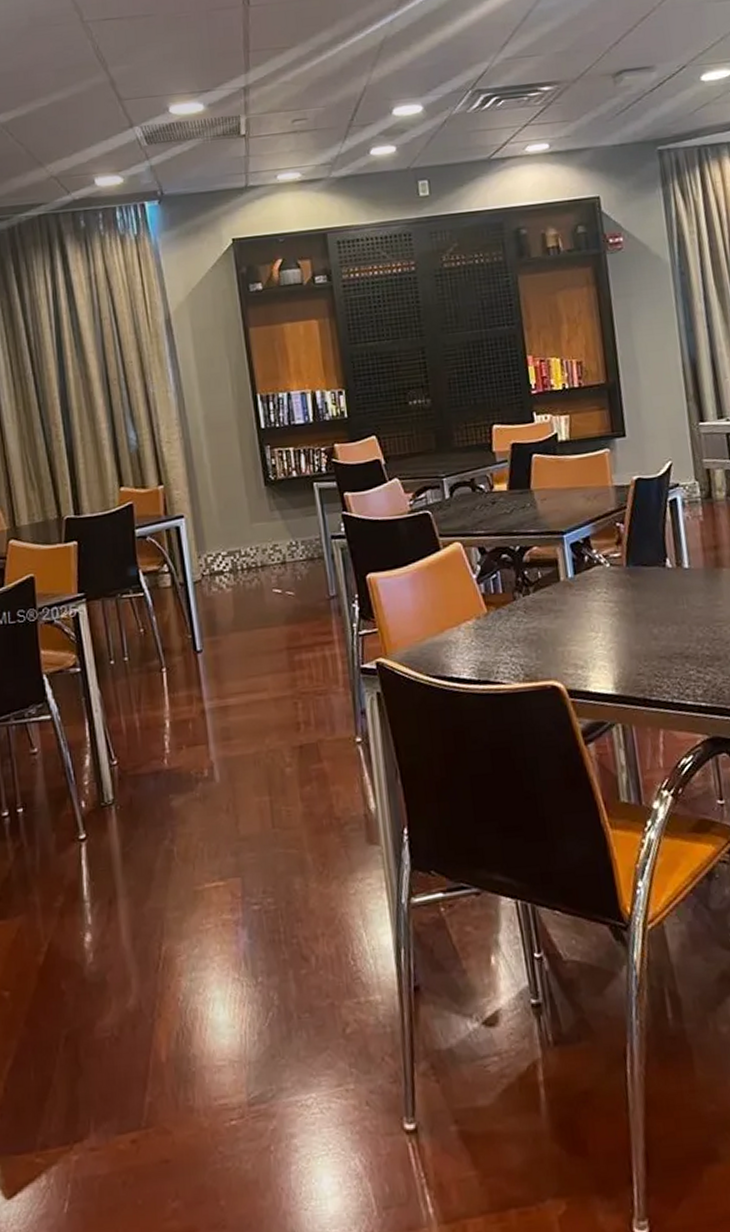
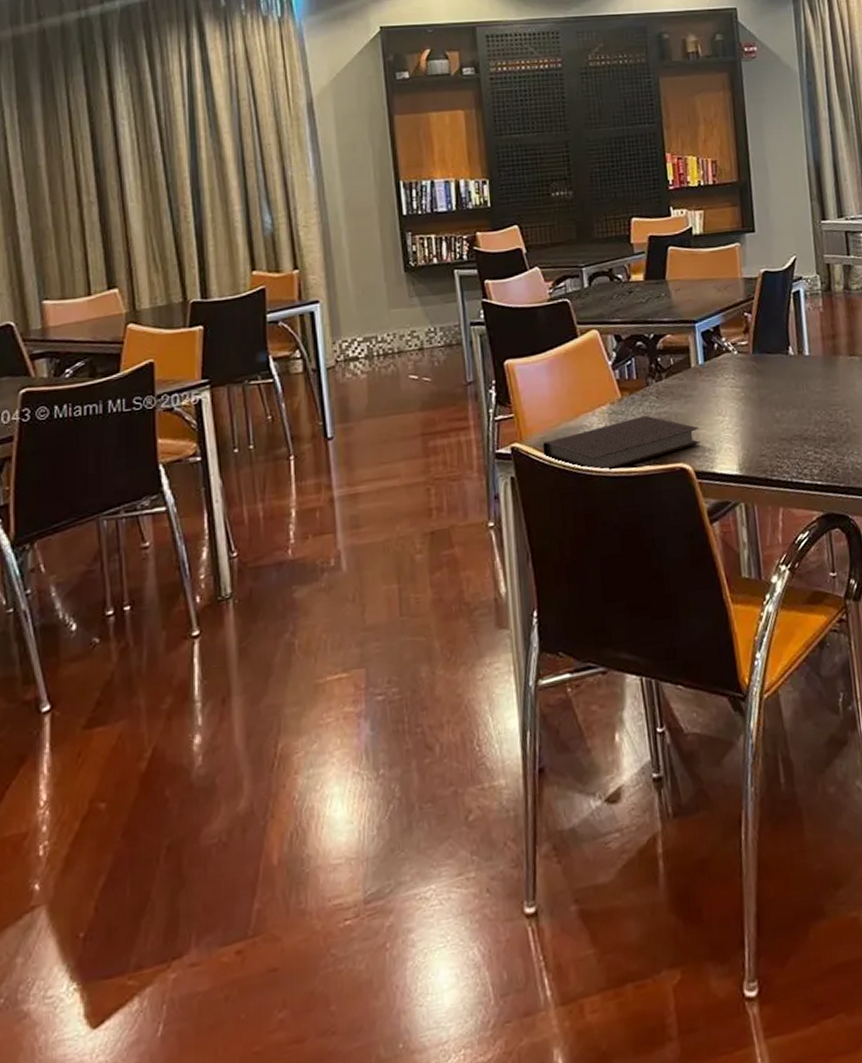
notebook: none [407,630,573,687] -> present [542,415,701,470]

